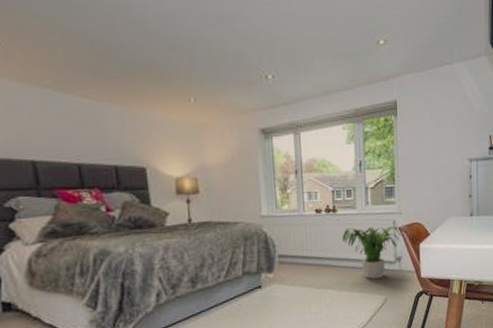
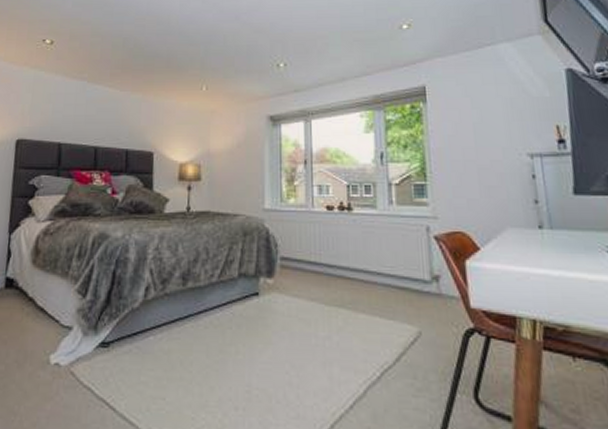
potted plant: present [342,225,402,279] -> none [359,232,440,302]

